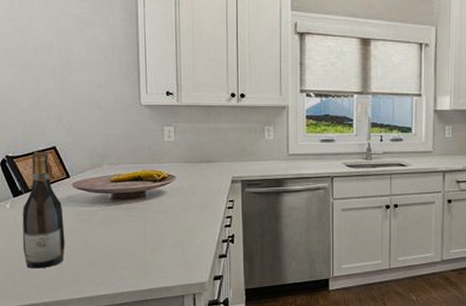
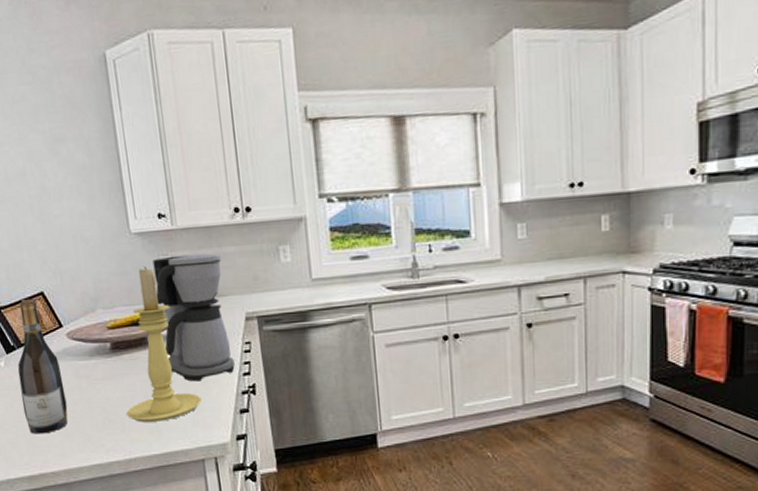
candle holder: none [119,132,187,262] -> present [126,266,202,422]
coffee maker: none [157,126,218,230] -> present [152,253,235,382]

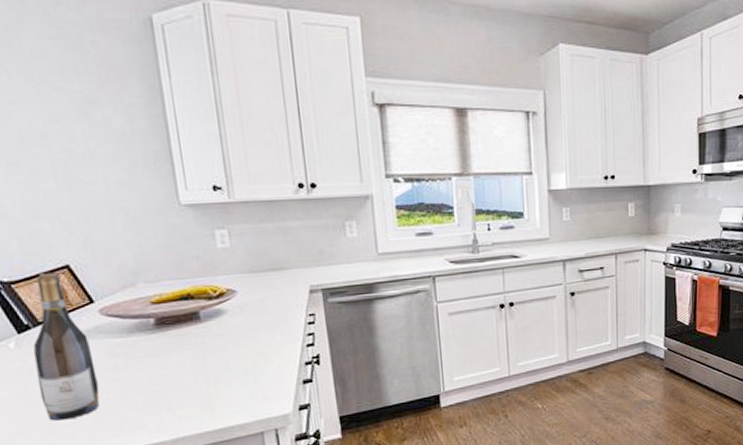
candle holder: present [126,266,202,422] -> none [173,238,261,400]
coffee maker: present [152,253,235,382] -> none [206,227,298,355]

